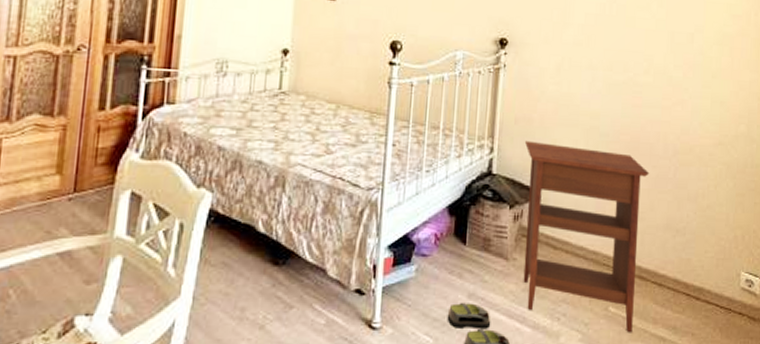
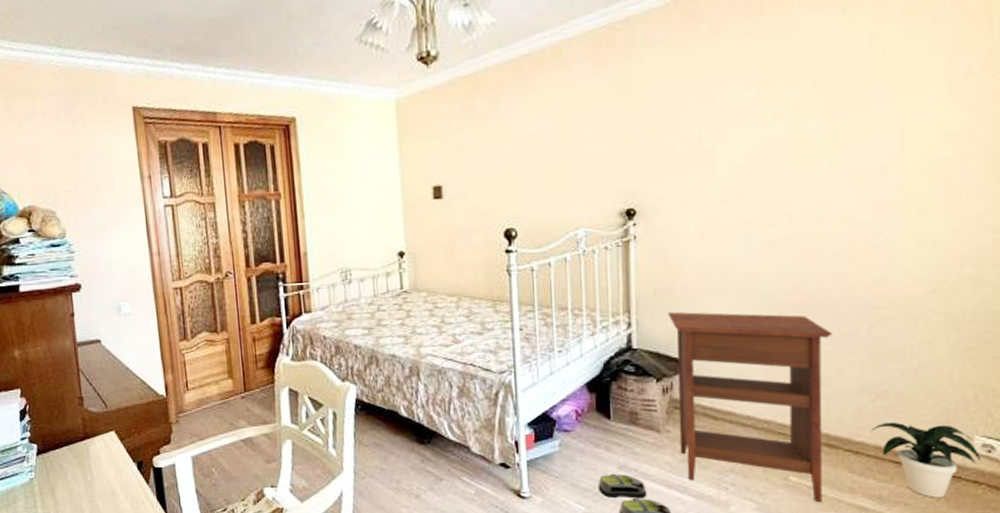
potted plant: none [671,257,744,328] -> present [870,421,980,498]

